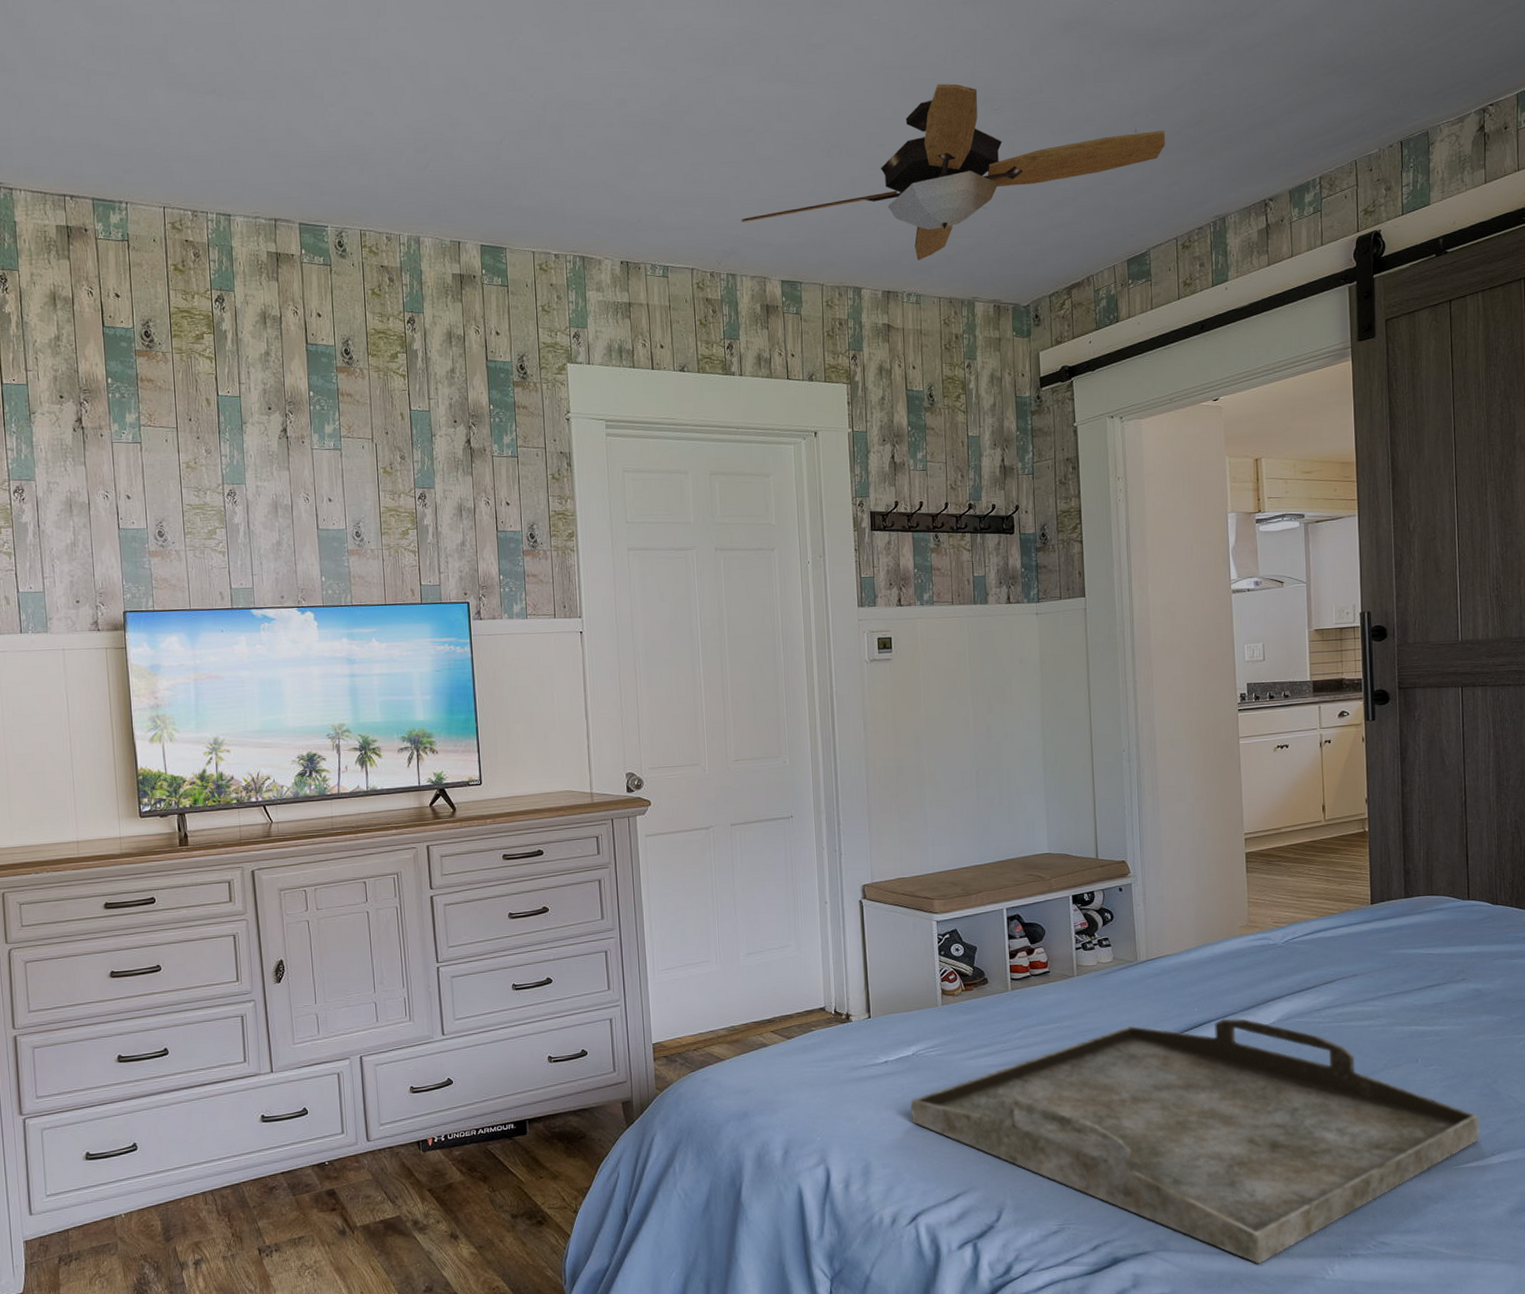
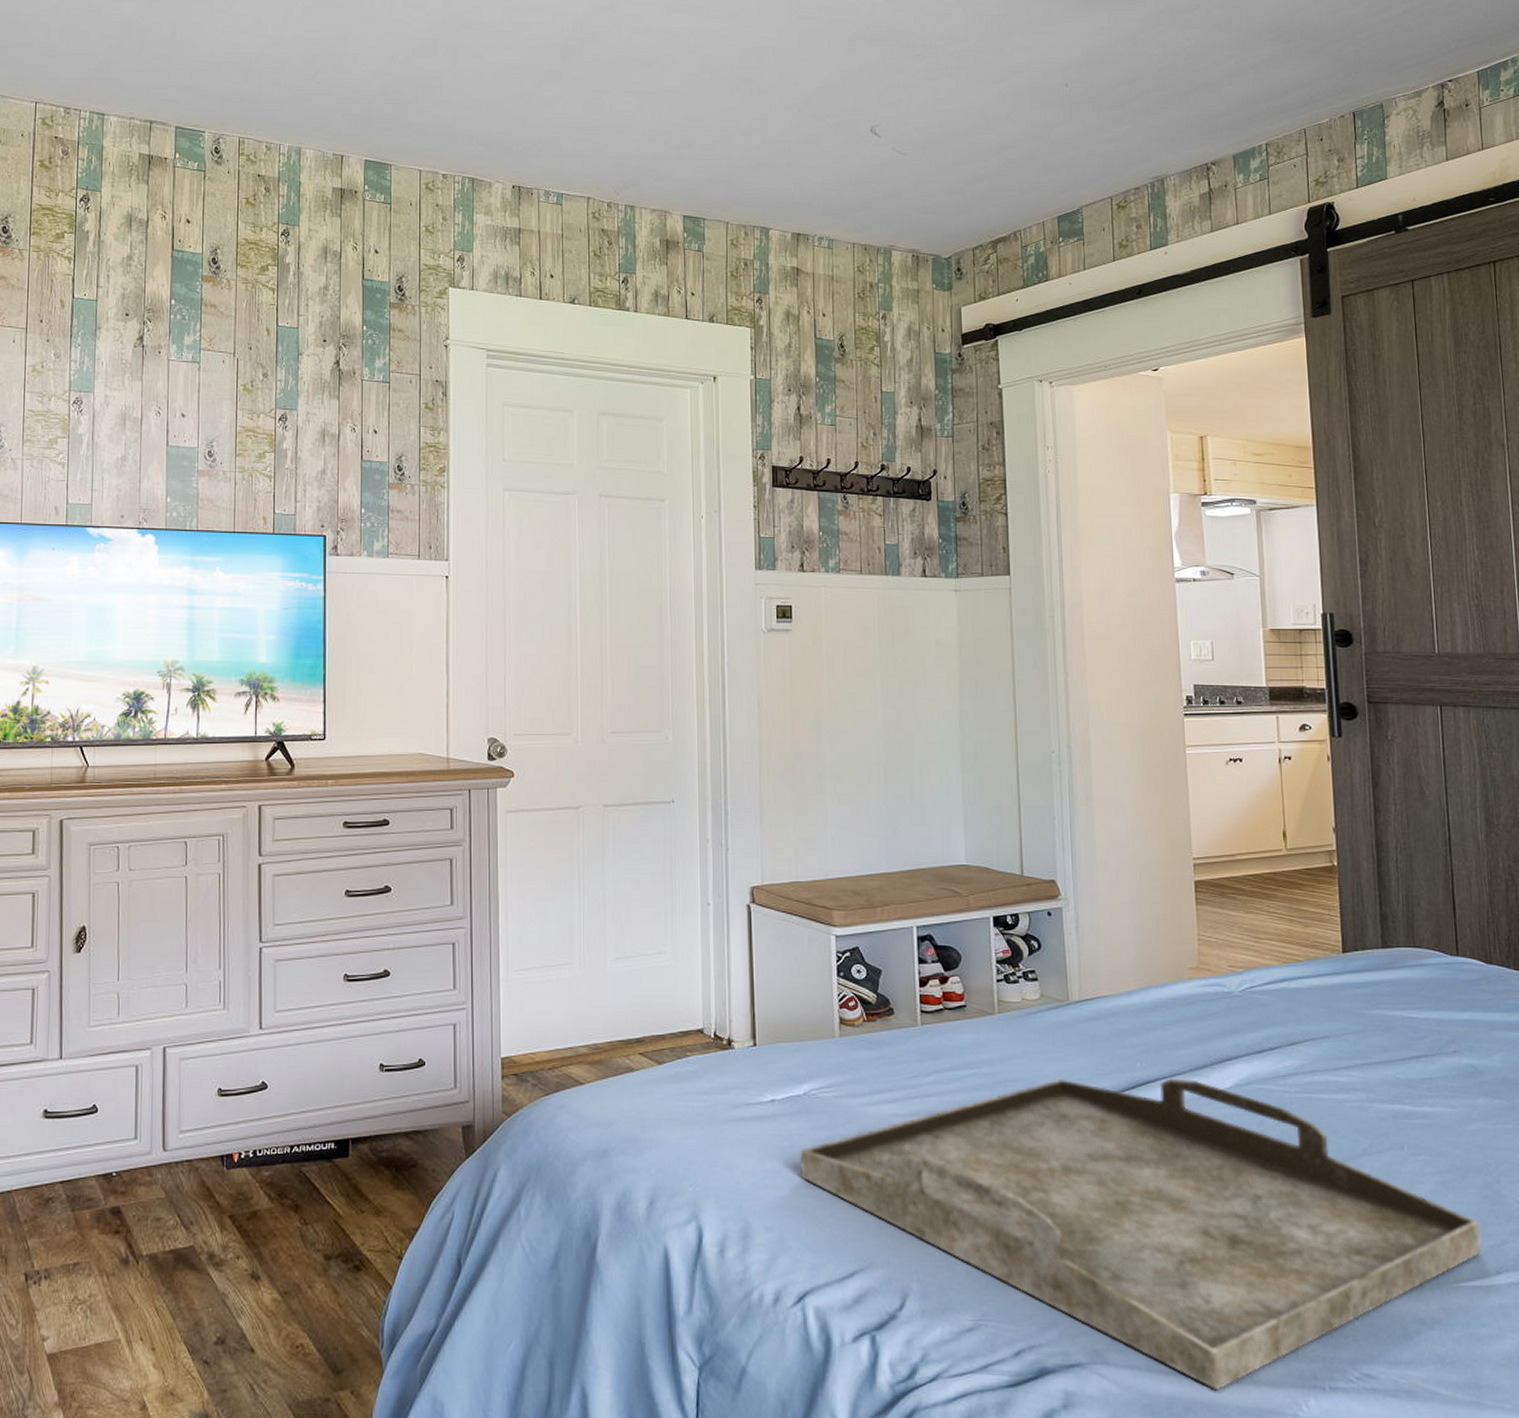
ceiling fan: present [741,83,1166,260] -> none [642,26,1100,204]

